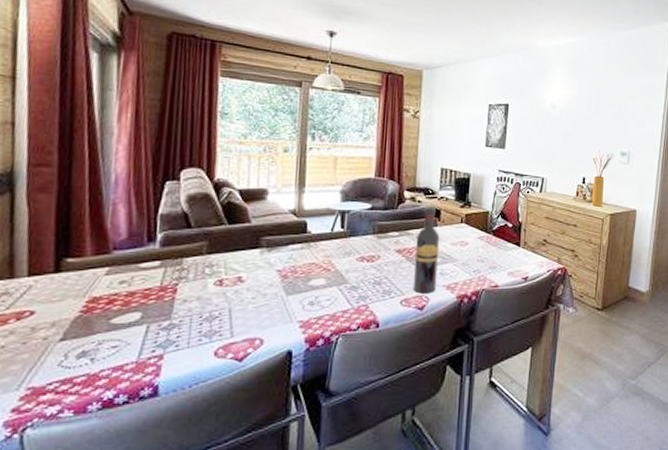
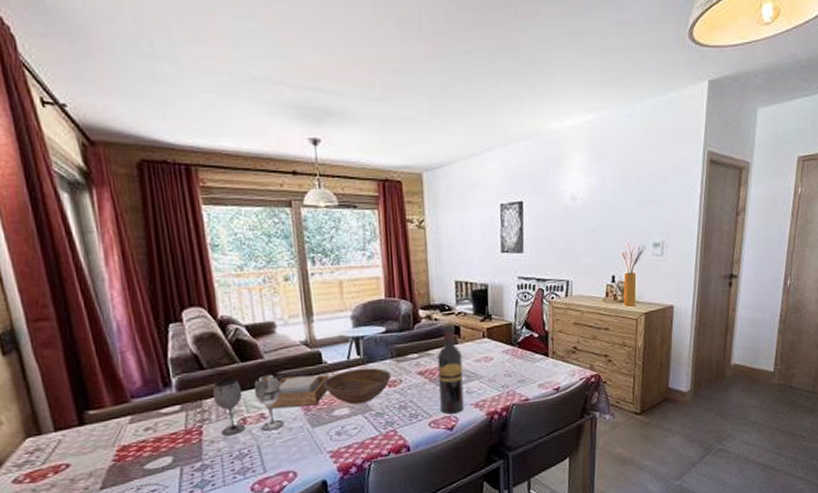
wineglass: none [194,238,263,297] -> present [212,374,285,436]
napkin holder: none [244,243,311,273] -> present [265,374,329,409]
bowl: none [304,241,370,276] -> present [323,367,391,405]

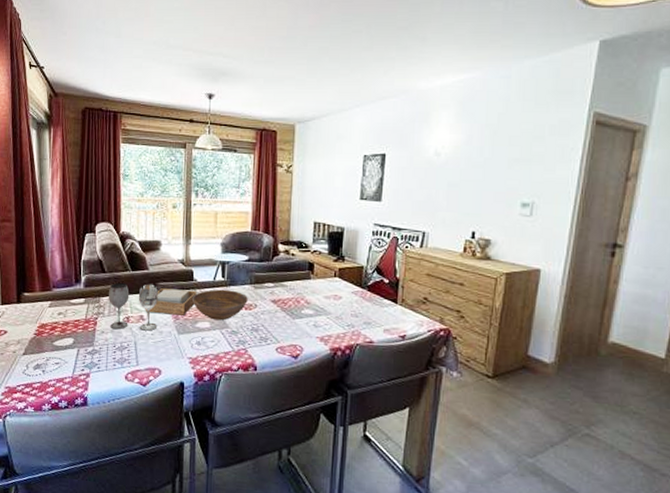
wine bottle: present [437,323,464,414] -> none [287,259,313,344]
vase: present [621,242,646,307] -> none [482,200,513,265]

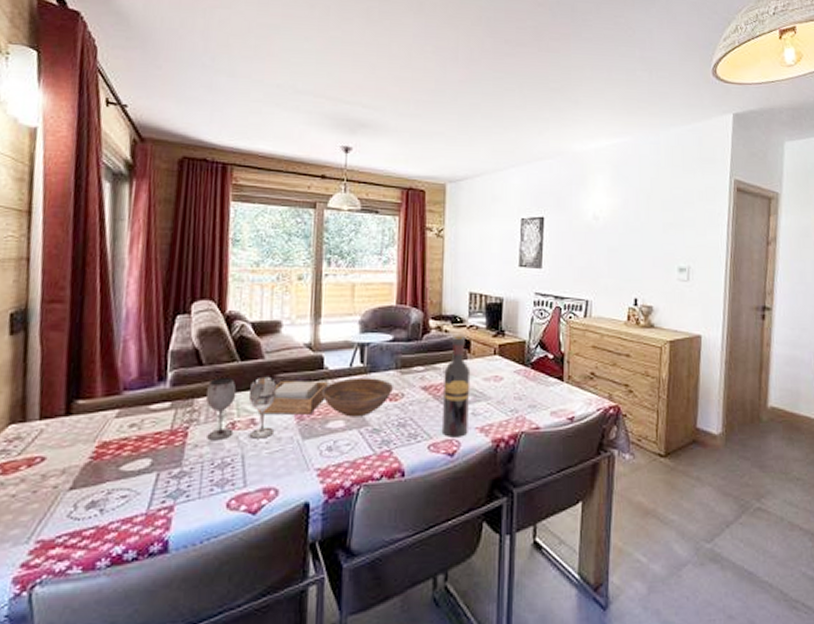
wine bottle: none [287,259,313,344] -> present [441,336,471,437]

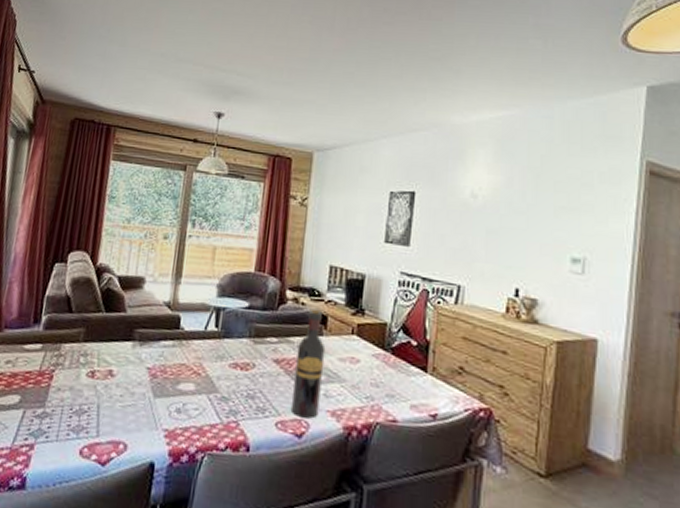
wineglass: present [205,376,278,441] -> none [69,325,136,391]
napkin holder: present [257,381,328,415] -> none [116,336,182,373]
bowl: present [321,378,393,417] -> none [175,341,245,383]

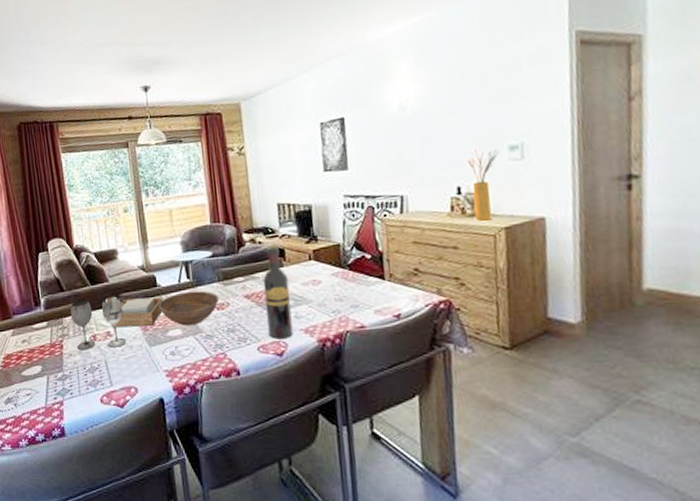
wineglass: none [69,325,136,391] -> present [70,296,127,351]
napkin holder: none [116,336,182,373] -> present [111,297,163,328]
bowl: none [175,341,245,383] -> present [158,290,219,326]
vase: none [528,252,562,331] -> present [467,148,500,221]

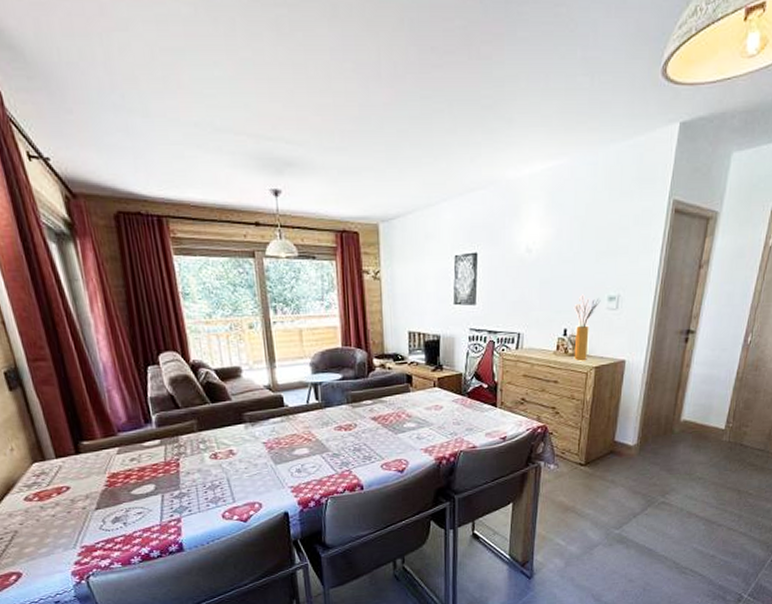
wineglass: present [70,296,127,351] -> none [187,415,251,469]
napkin holder: present [111,297,163,328] -> none [233,417,290,446]
bowl: present [158,290,219,326] -> none [285,412,347,445]
wine bottle: present [263,246,293,339] -> none [390,372,415,458]

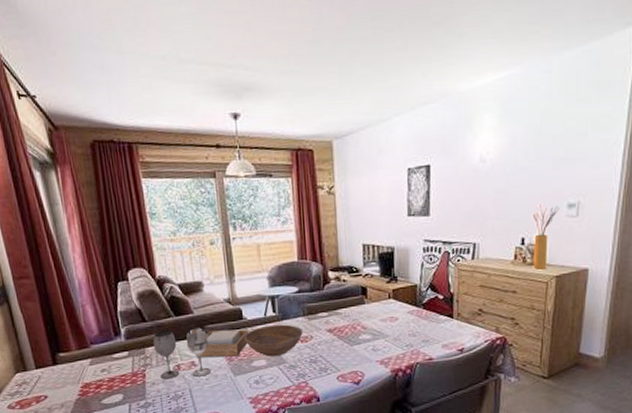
wineglass: none [187,415,251,469] -> present [153,328,212,380]
napkin holder: none [233,417,290,446] -> present [195,329,248,358]
bowl: none [285,412,347,445] -> present [243,324,303,357]

